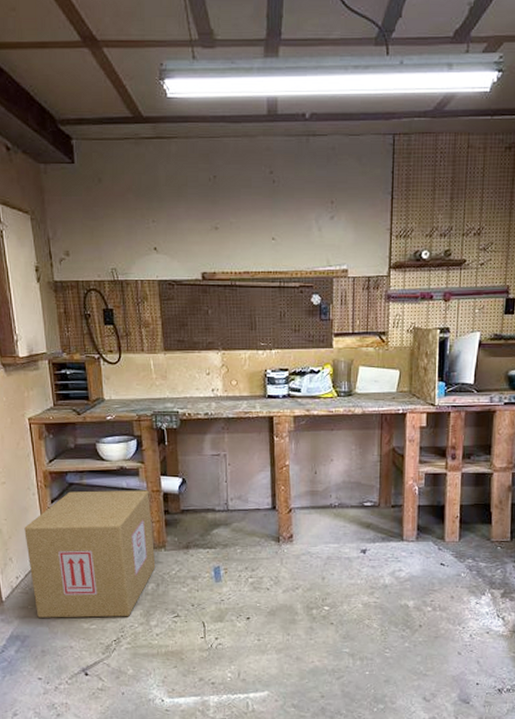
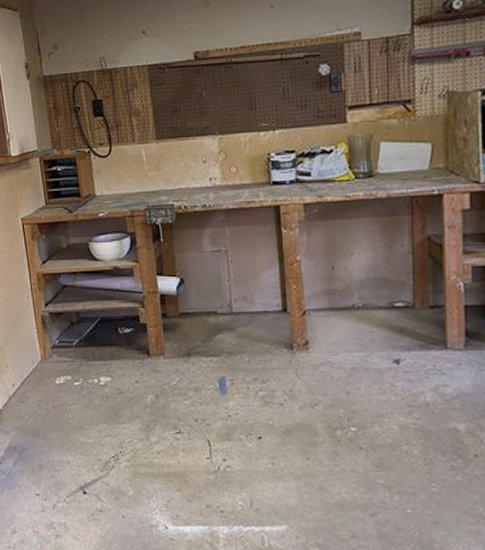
cardboard box: present [24,490,156,618] -> none [19,292,155,432]

